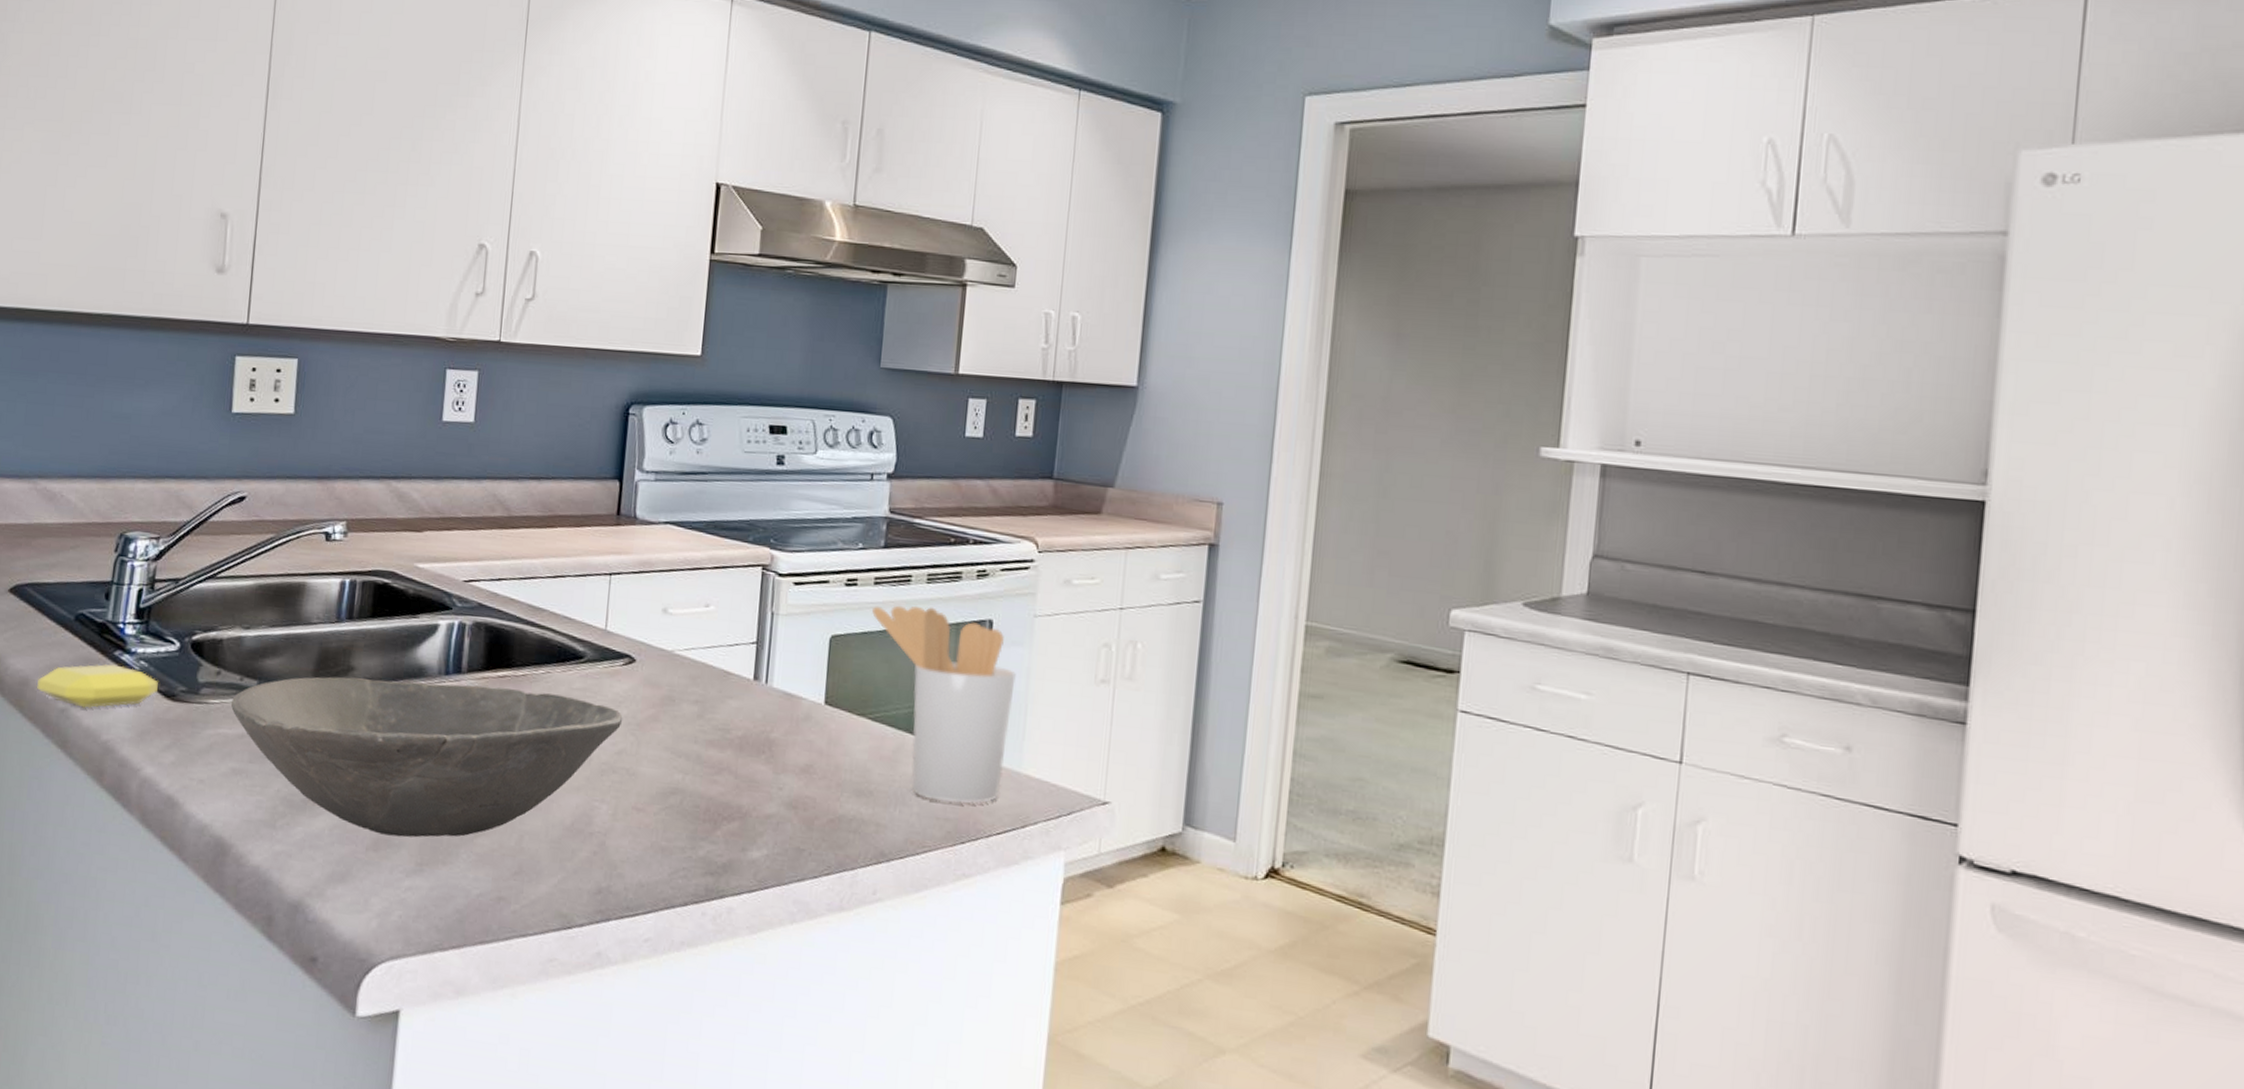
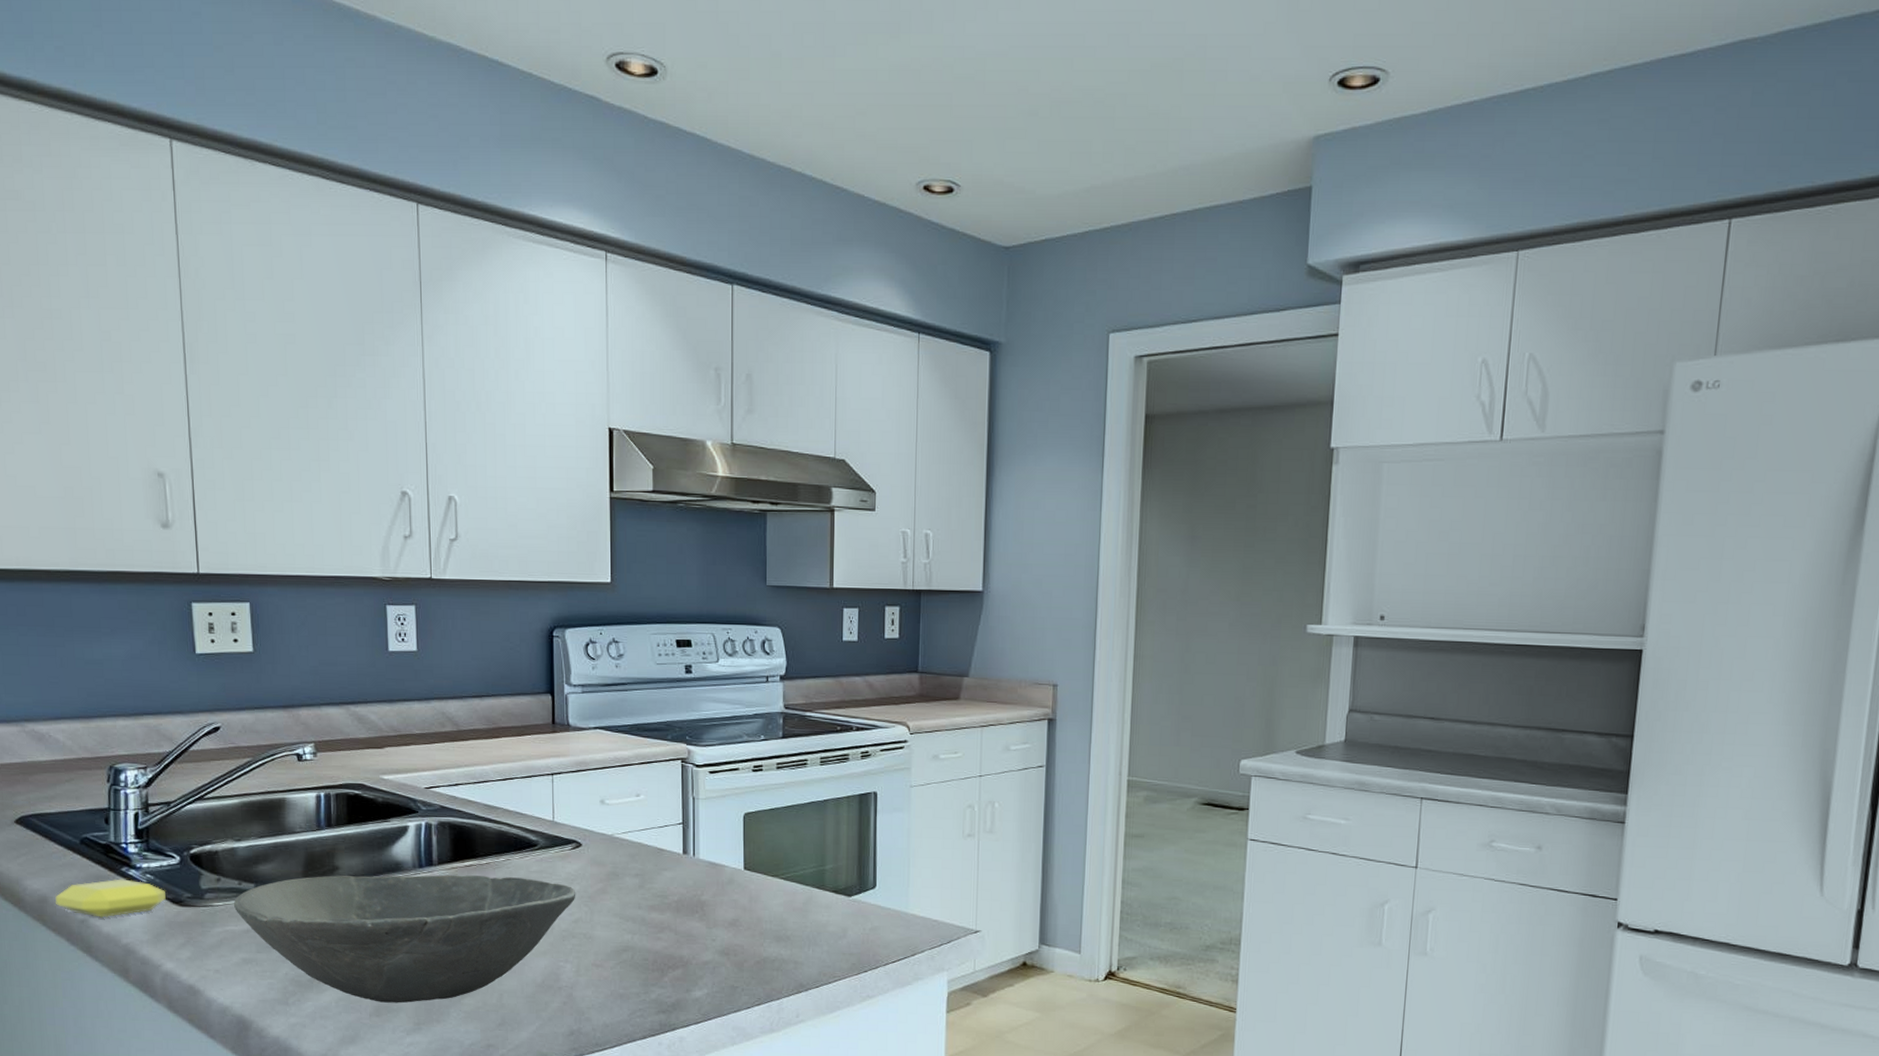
utensil holder: present [872,605,1016,804] -> none [777,784,899,941]

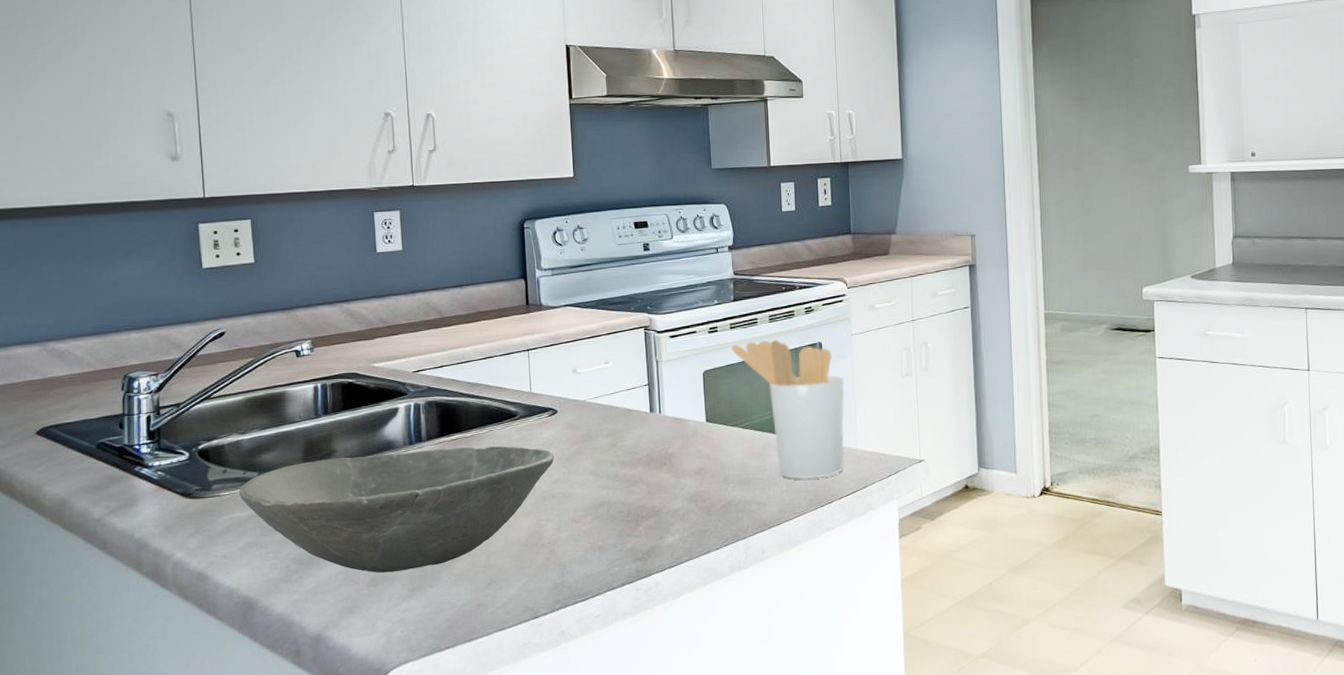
soap bar: present [55,879,166,918] -> none [72,478,176,516]
utensil holder: none [777,784,899,941] -> present [732,339,845,479]

